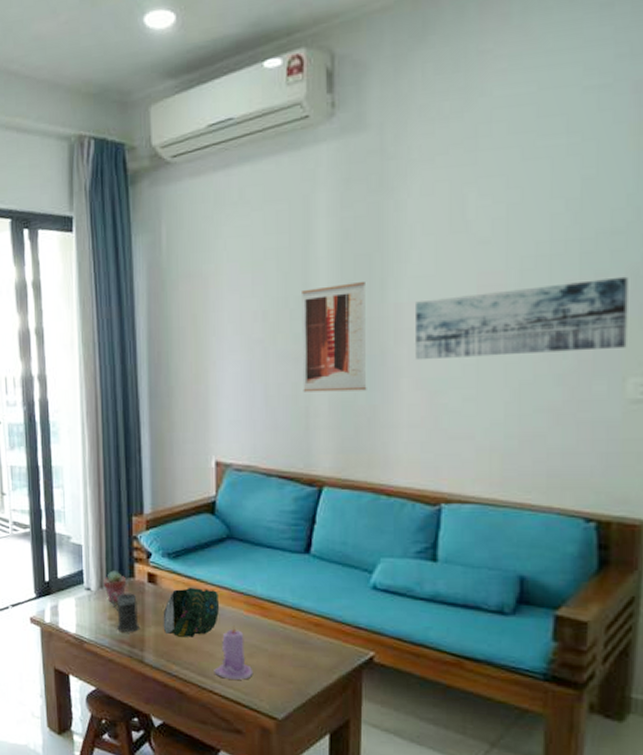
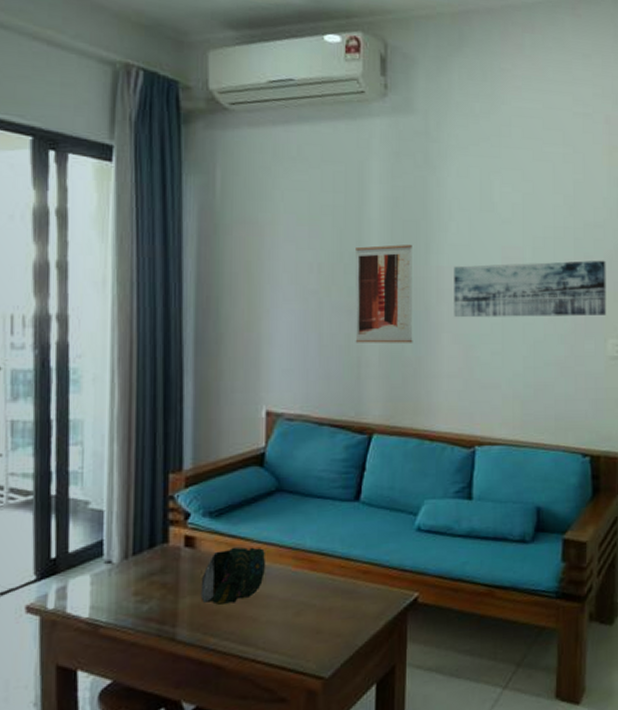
potted succulent: present [102,570,127,602] -> none [128,537,159,574]
mug: present [111,592,139,632] -> none [138,561,172,608]
candle: present [214,627,254,680] -> none [257,585,300,644]

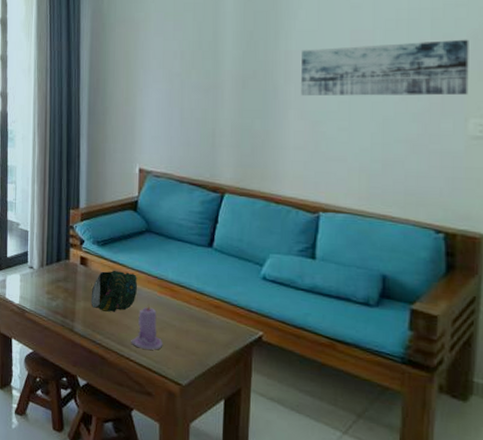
candle: none [257,585,300,644] -> present [131,305,163,350]
wall art: present [355,245,413,343] -> none [211,33,262,118]

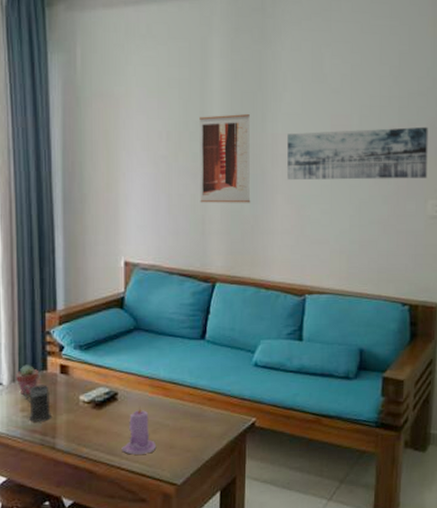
potted succulent: none [43,253,63,280] -> present [15,364,40,395]
mug: none [49,271,71,305] -> present [23,385,51,422]
decorative bowl: present [91,270,138,312] -> none [74,375,128,423]
wall art: none [211,33,262,118] -> present [200,114,251,203]

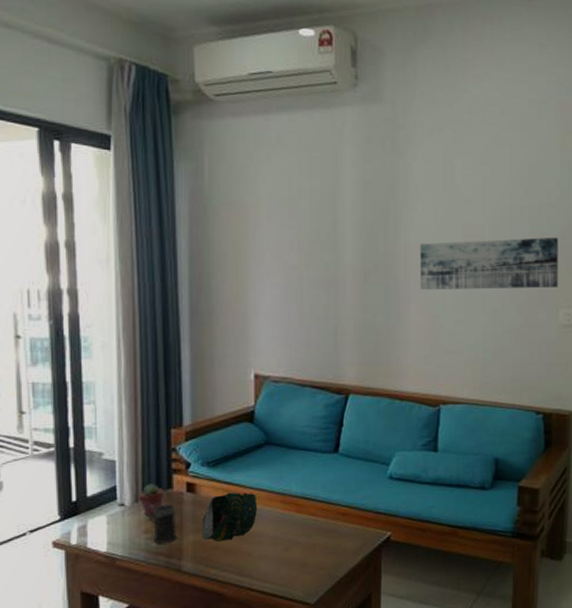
decorative bowl: none [74,375,128,423] -> present [201,492,258,543]
candle: present [121,408,157,455] -> none [252,525,289,575]
wall art: present [200,114,251,203] -> none [331,224,384,314]

